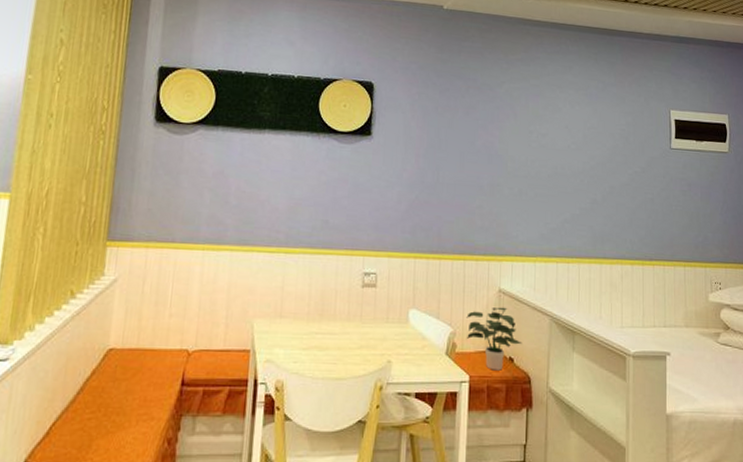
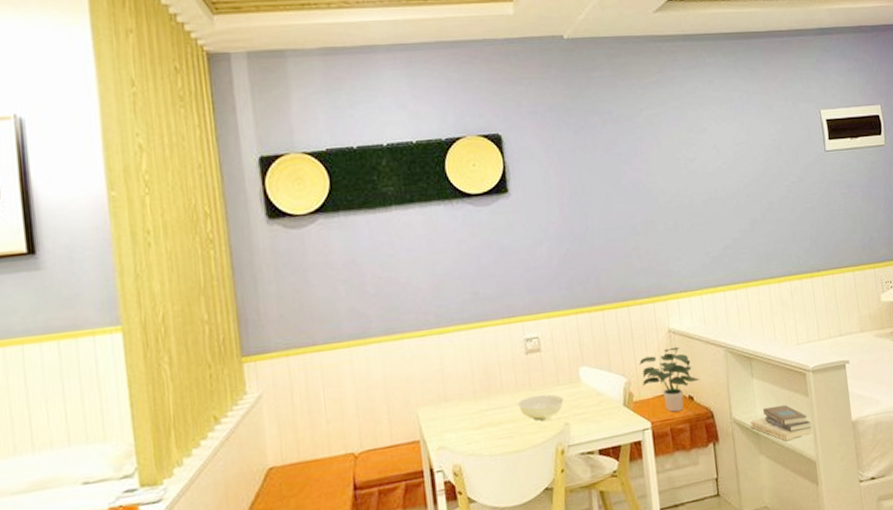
bowl: none [347,328,390,353] -> present [518,394,564,421]
books: none [566,383,626,421] -> present [750,405,813,442]

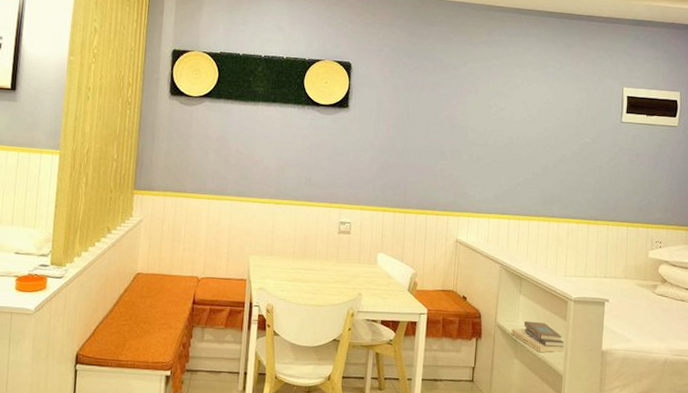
bowl: present [518,394,564,421] -> none [325,266,361,287]
potted plant: present [639,346,700,413] -> none [427,254,475,307]

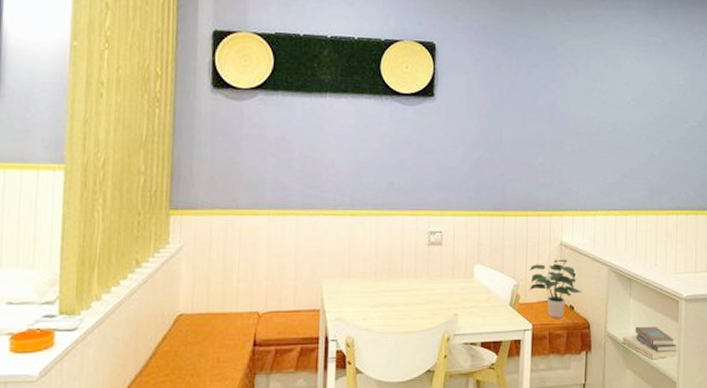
potted plant: none [427,254,475,307] -> present [529,259,582,318]

